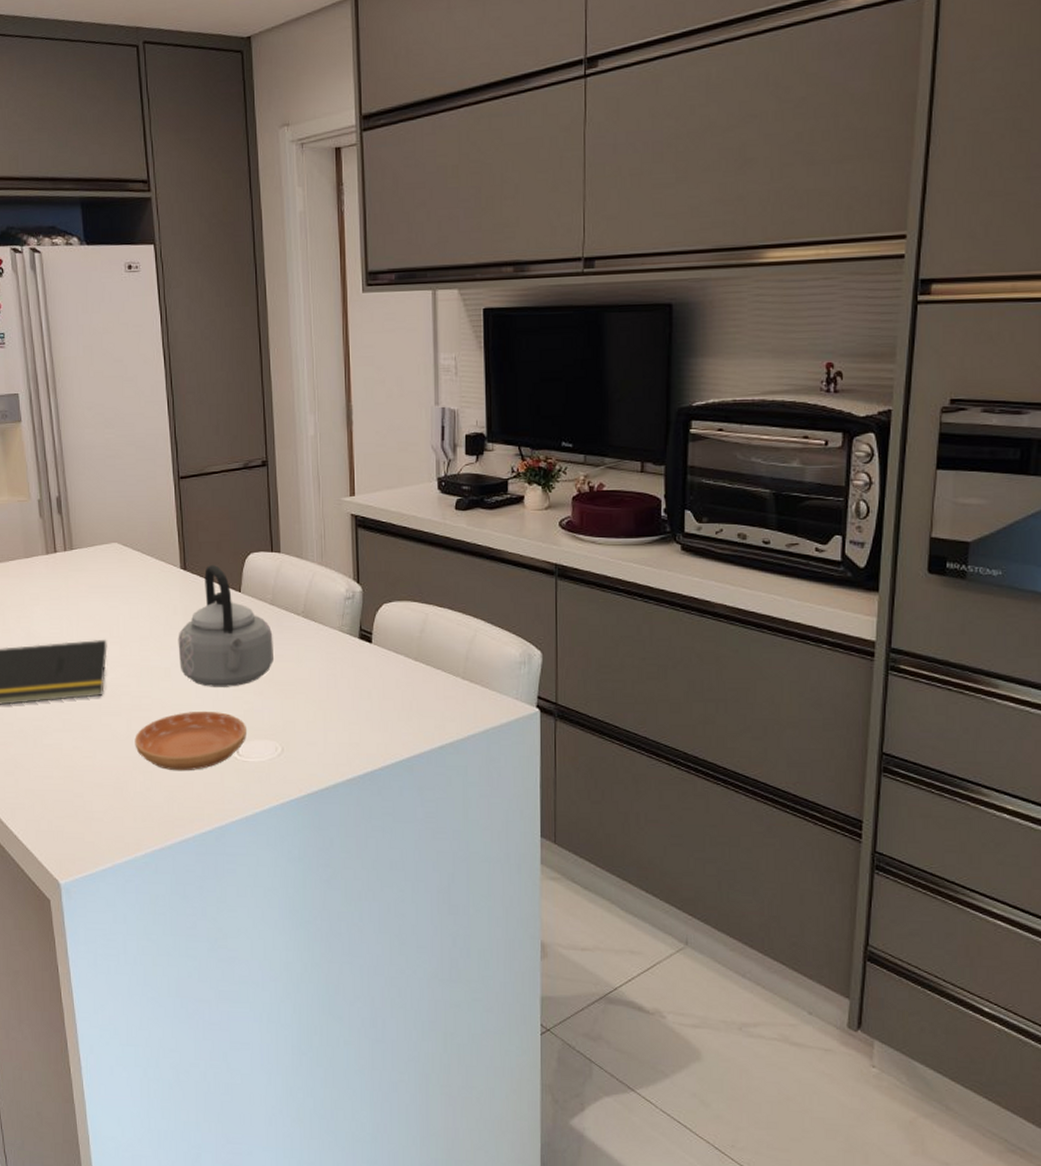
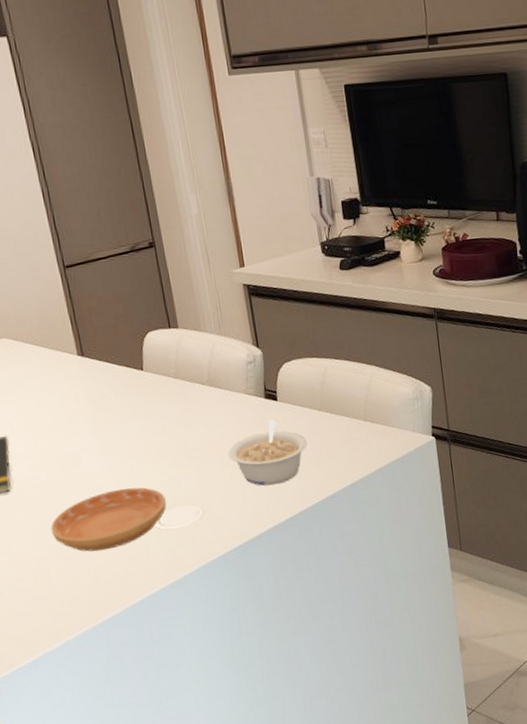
teapot: present [178,564,273,687] -> none [83,347,184,466]
legume: none [315,663,399,733] -> present [228,419,308,486]

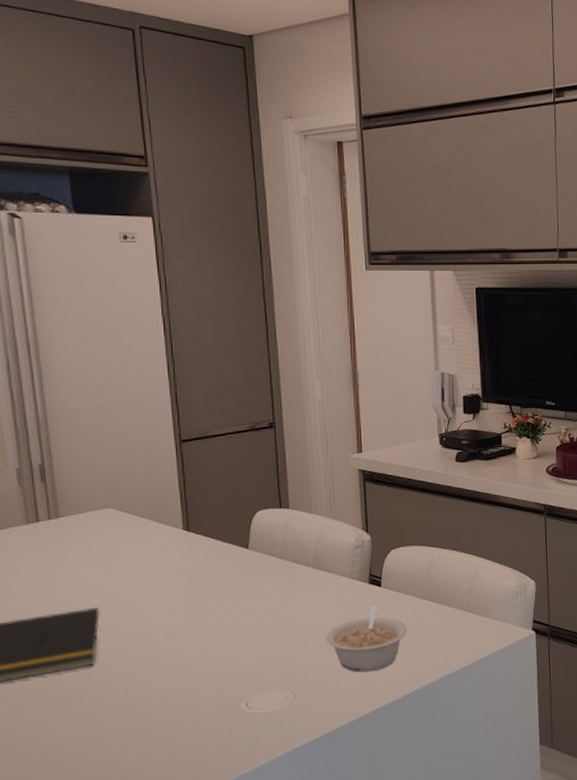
saucer: present [50,487,167,552] -> none [132,667,256,733]

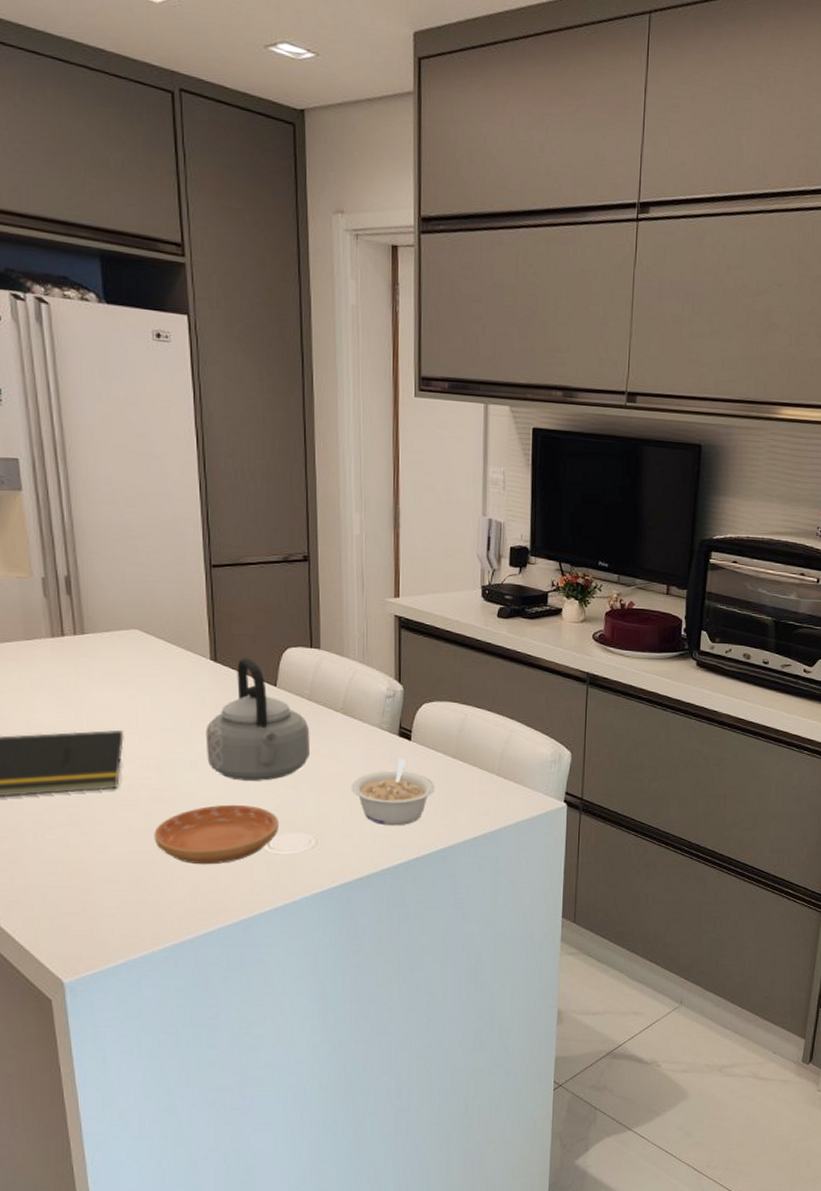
saucer: none [132,667,256,733] -> present [154,804,279,865]
teapot: none [180,523,284,644] -> present [205,657,310,781]

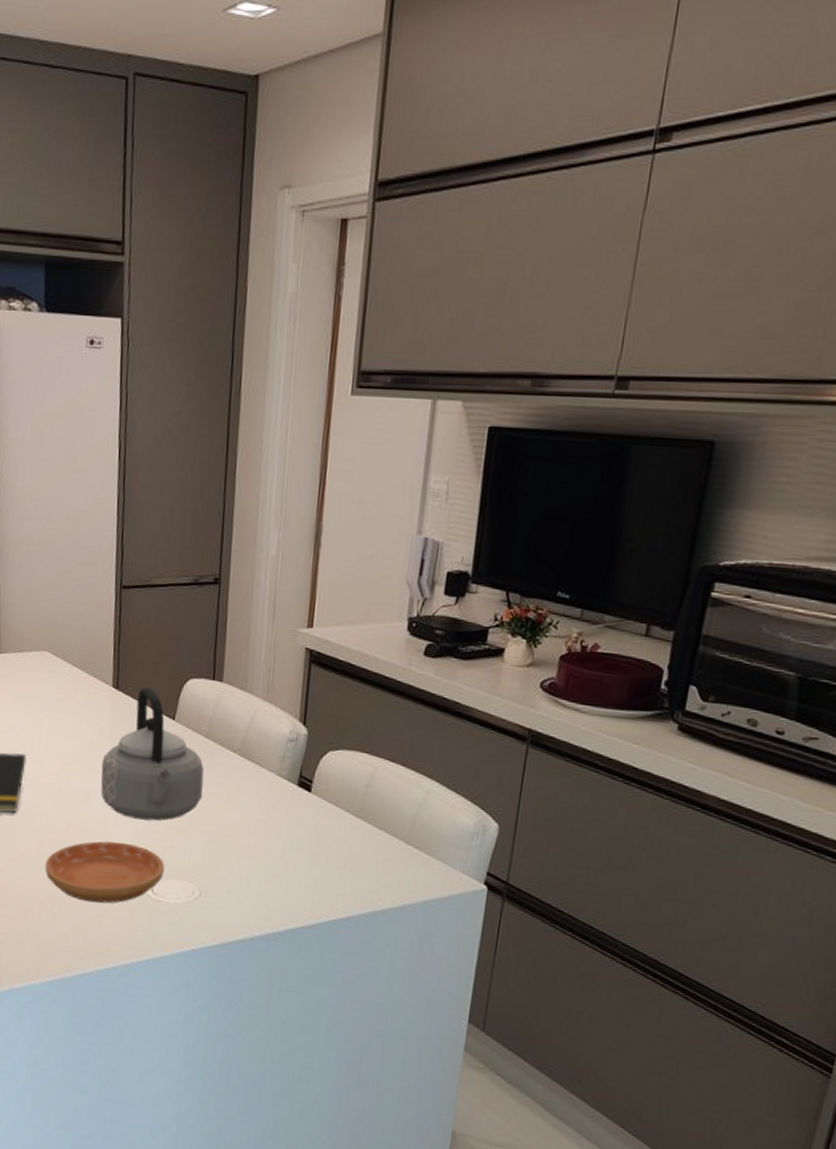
legume: present [351,759,436,826] -> none [242,812,334,887]

